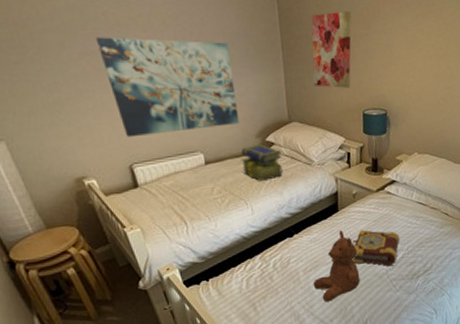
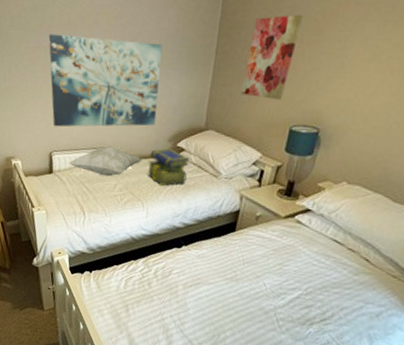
decorative pillow: none [155,150,235,181] -> present [69,146,142,177]
teddy bear: present [313,231,360,302] -> none [189,252,247,324]
book: present [352,229,400,266] -> none [238,256,301,303]

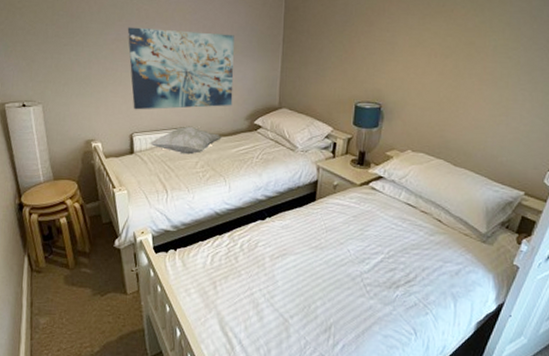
stack of books: present [146,148,190,187] -> none [226,126,267,162]
wall art: present [240,14,303,100] -> none [308,10,355,80]

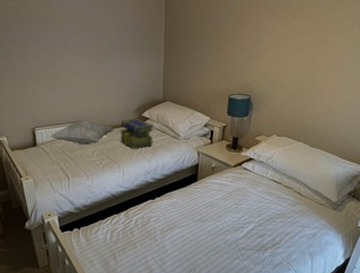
wall art: present [127,27,234,110] -> none [22,29,122,107]
stack of books: none [226,126,267,162] -> present [119,118,154,150]

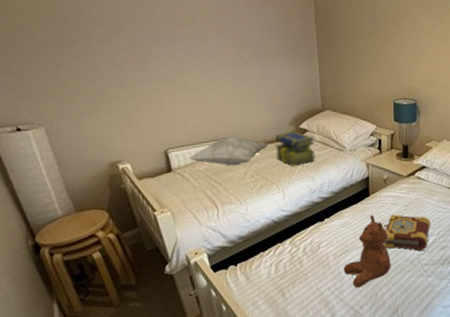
teddy bear: none [167,199,211,261] -> present [343,215,391,288]
book: none [205,200,252,235] -> present [383,214,431,251]

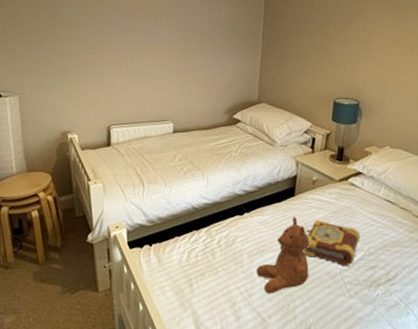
decorative pillow: present [189,136,268,166] -> none [127,119,201,148]
stack of books: present [274,131,315,167] -> none [205,120,246,156]

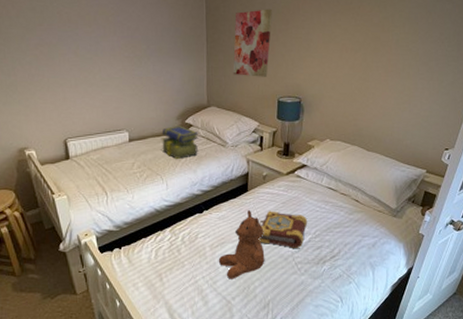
stack of books: none [205,120,246,156] -> present [161,126,199,160]
wall art: none [287,9,333,77] -> present [233,9,272,77]

